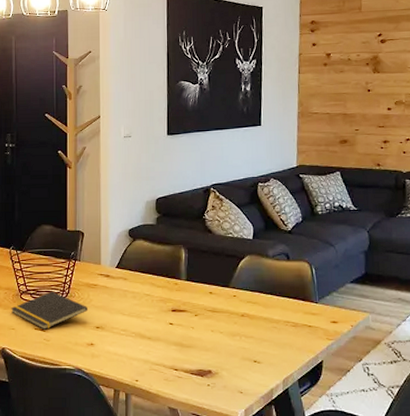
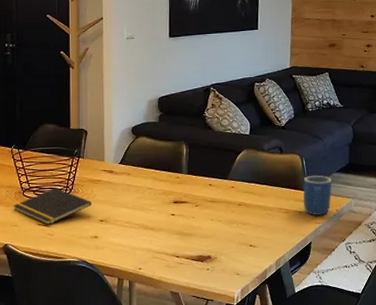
mug: none [312,286,346,330] -> present [302,176,332,215]

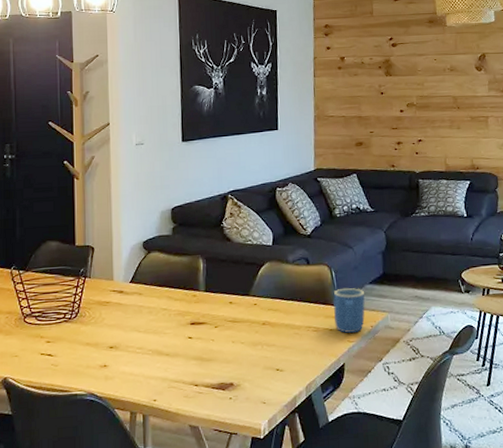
notepad: present [13,187,92,225] -> none [13,312,101,354]

